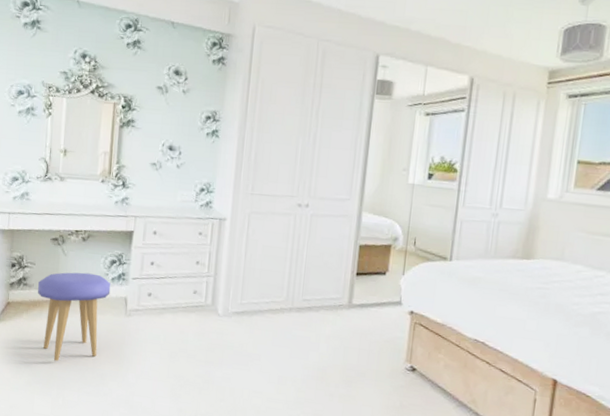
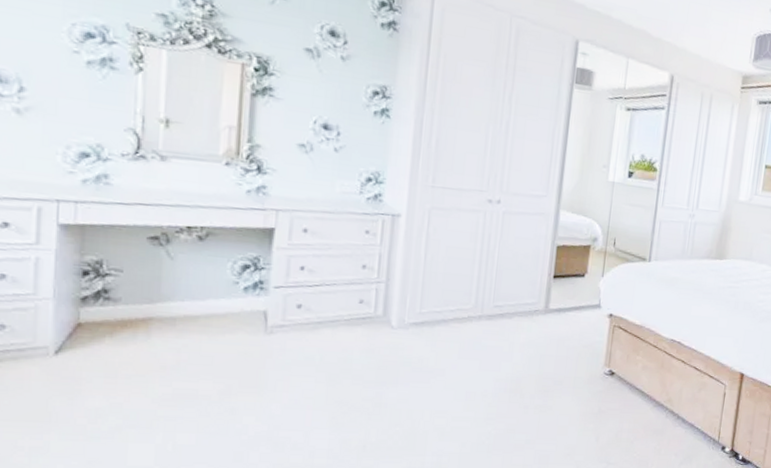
stool: present [38,272,111,362] -> none [128,281,243,397]

